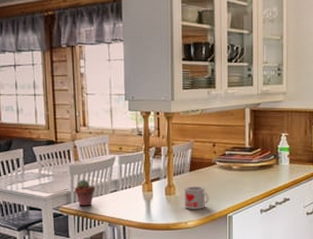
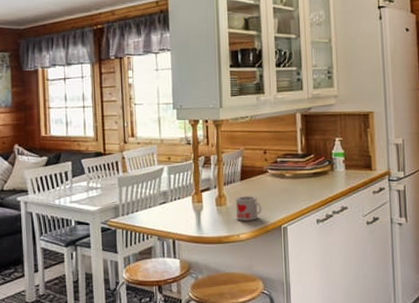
potted succulent: present [74,180,95,206] -> none [122,192,143,220]

